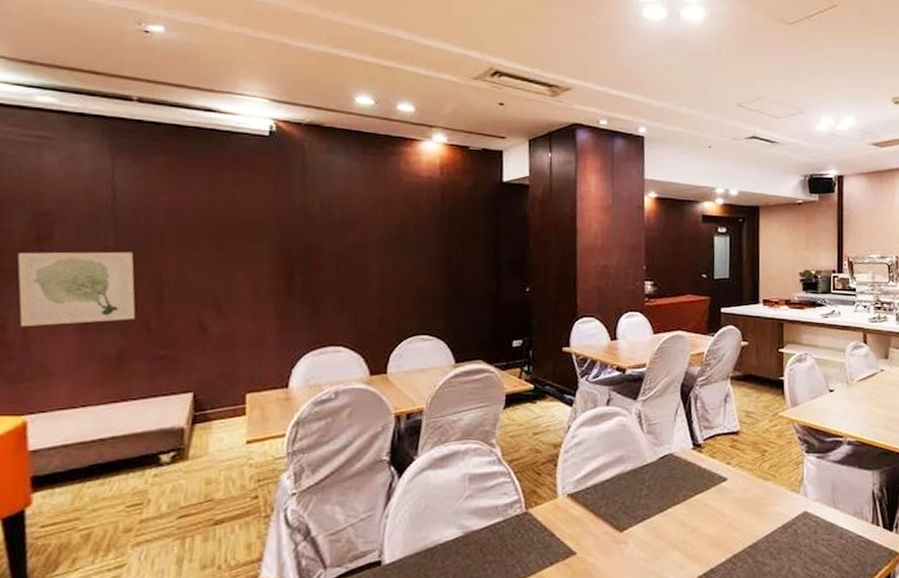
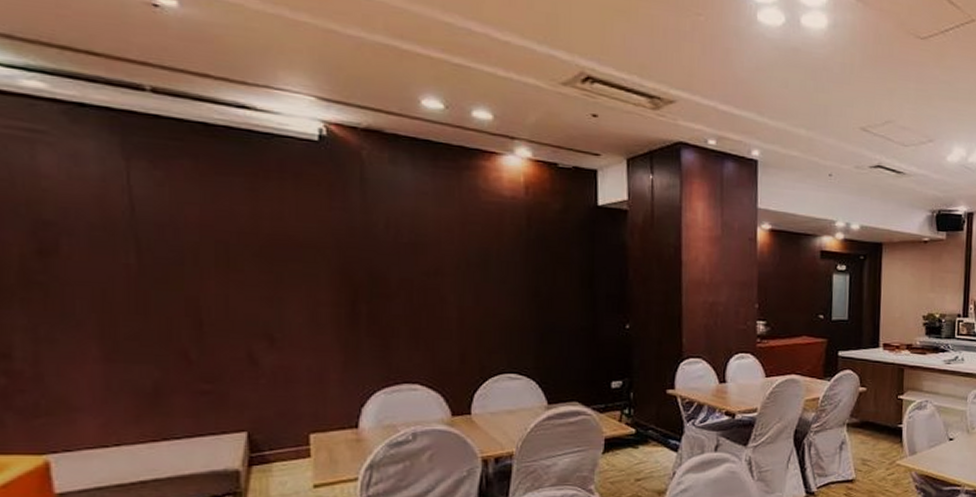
wall art: present [17,251,136,327] -> none [16,268,171,355]

